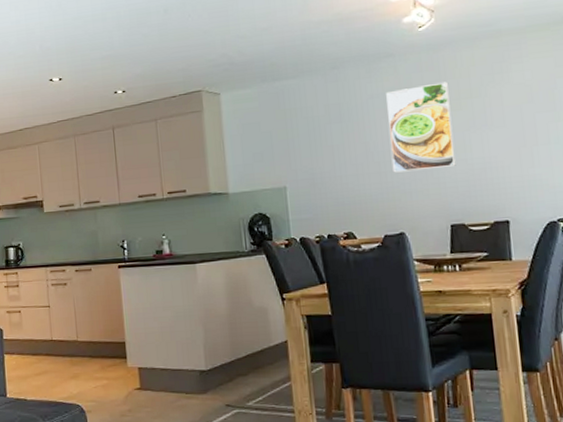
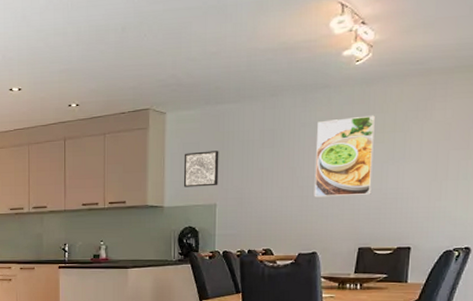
wall art: none [245,129,286,171] -> present [183,151,219,187]

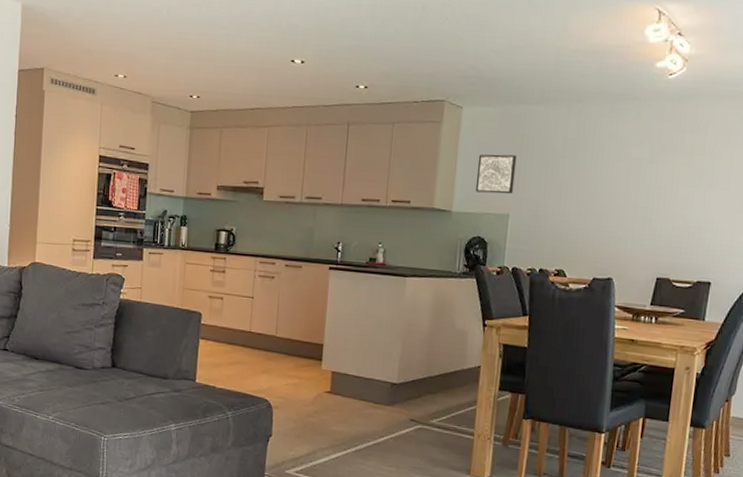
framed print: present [314,115,375,197] -> none [614,135,685,221]

